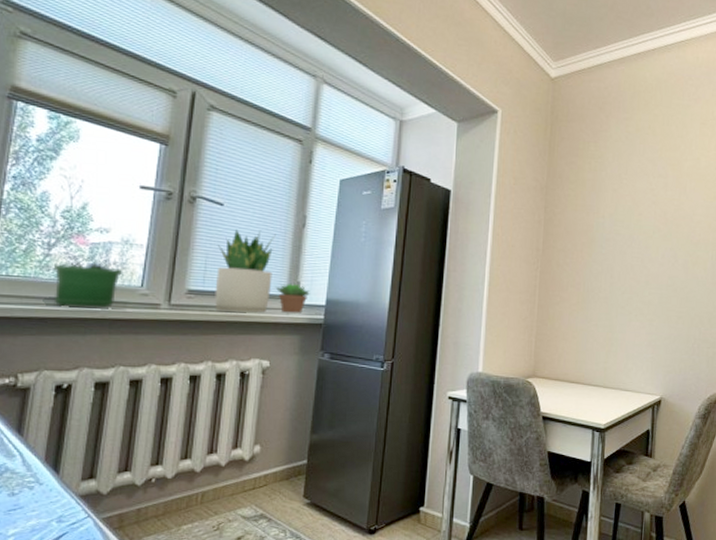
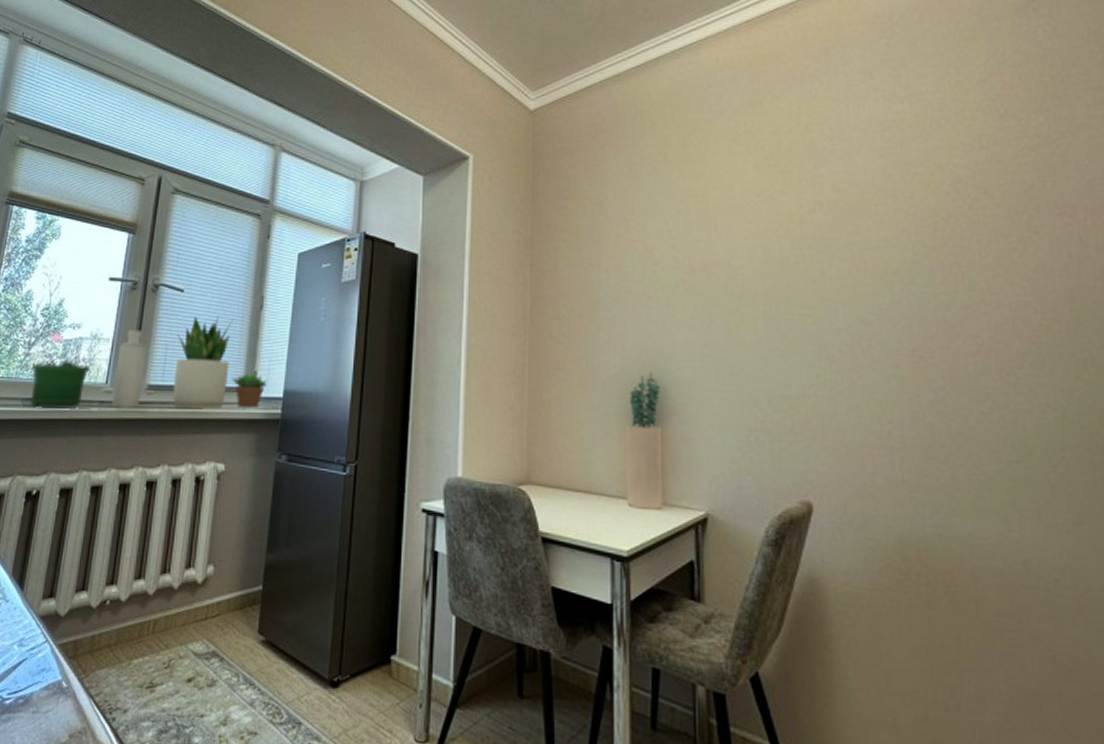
spray bottle: none [149,237,184,311] -> present [112,330,146,409]
vase: none [606,296,636,395] -> present [625,372,663,510]

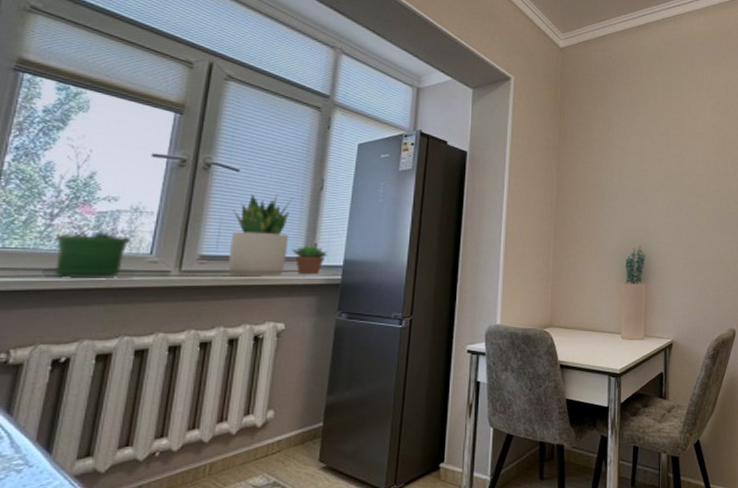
spray bottle: present [112,330,146,409] -> none [158,204,197,277]

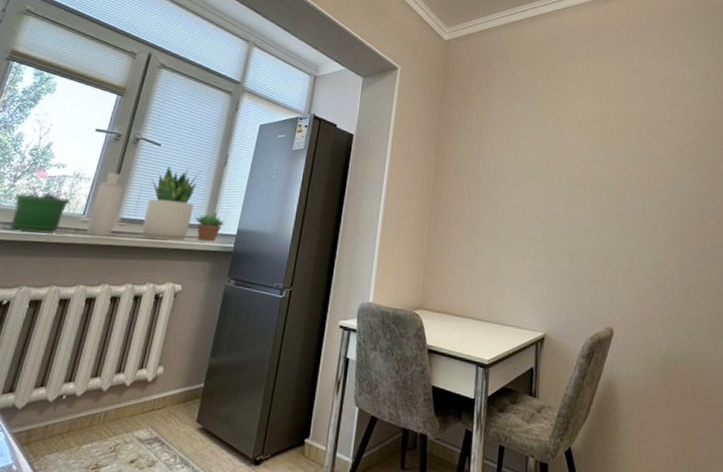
spray bottle: none [158,204,197,277] -> present [86,172,123,236]
vase: present [621,246,646,340] -> none [490,233,520,331]

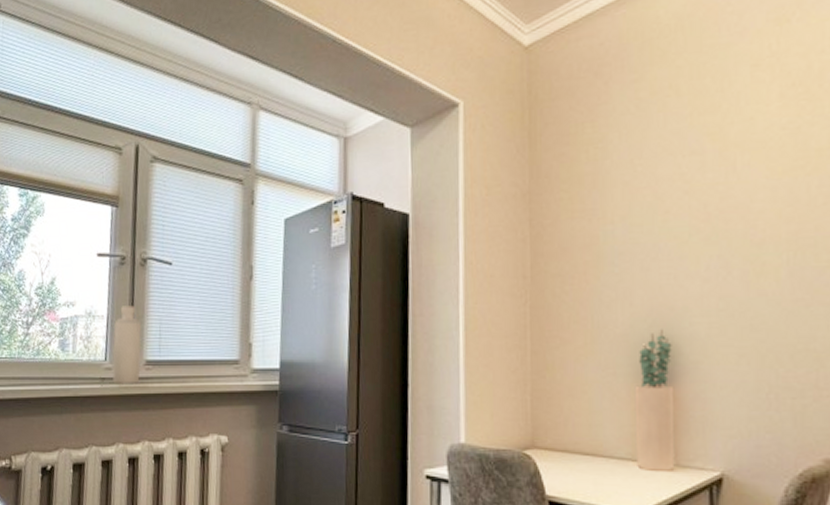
planter: present [10,187,76,233] -> none [32,334,94,386]
planter: present [141,167,201,241] -> none [170,288,224,382]
succulent plant: present [195,214,224,242] -> none [227,345,263,381]
vase: none [490,233,520,331] -> present [634,329,675,471]

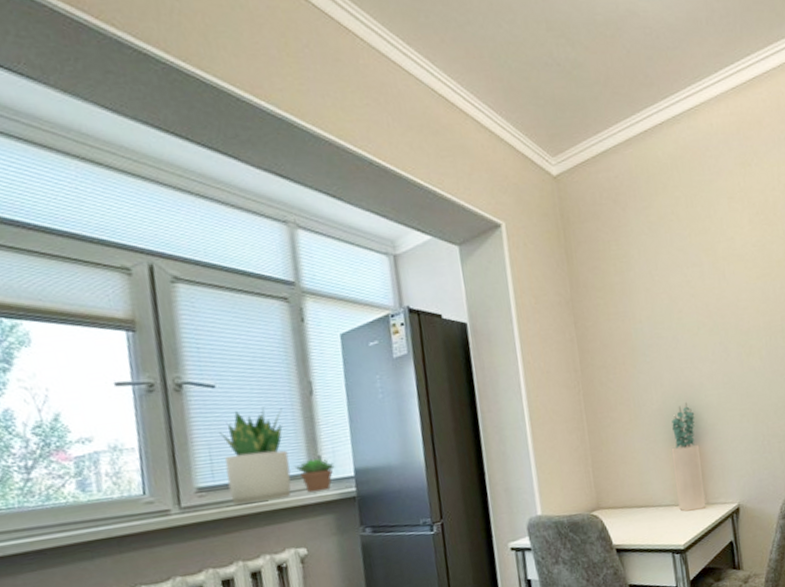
spray bottle: present [112,305,141,385] -> none [149,433,193,518]
planter: none [170,288,224,382] -> present [219,407,292,505]
succulent plant: none [227,345,263,381] -> present [294,458,335,494]

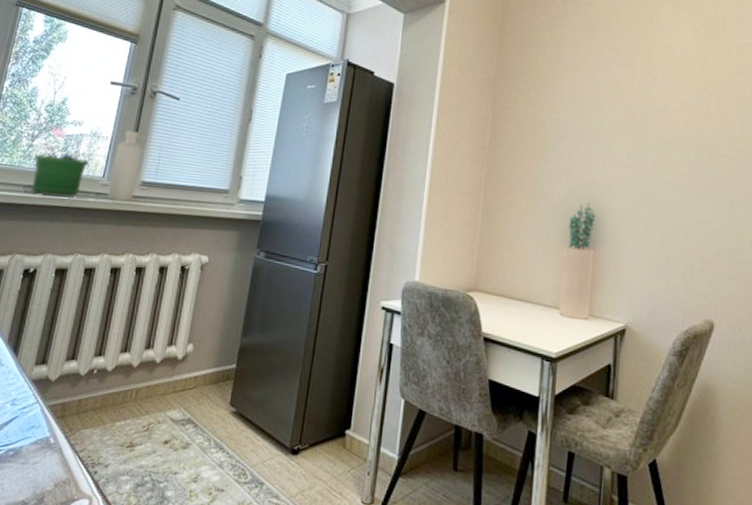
planter: none [38,472,125,534] -> present [31,147,95,197]
spray bottle: none [149,433,193,518] -> present [107,130,142,201]
planter: present [219,407,292,505] -> none [163,123,224,207]
succulent plant: present [294,458,335,494] -> none [219,177,251,209]

